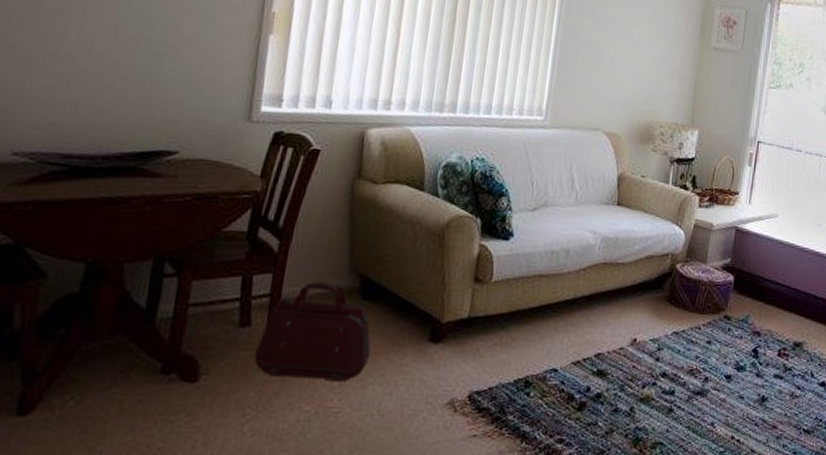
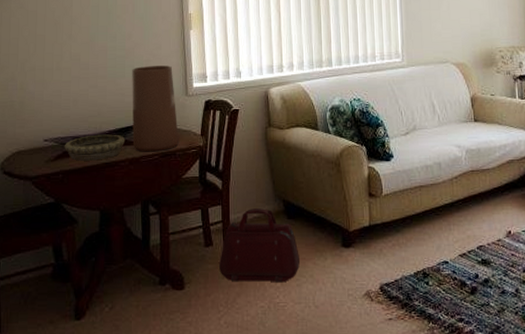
decorative bowl: none [43,155,145,193] -> present [64,134,126,161]
vase: none [156,71,235,192] -> present [132,65,179,152]

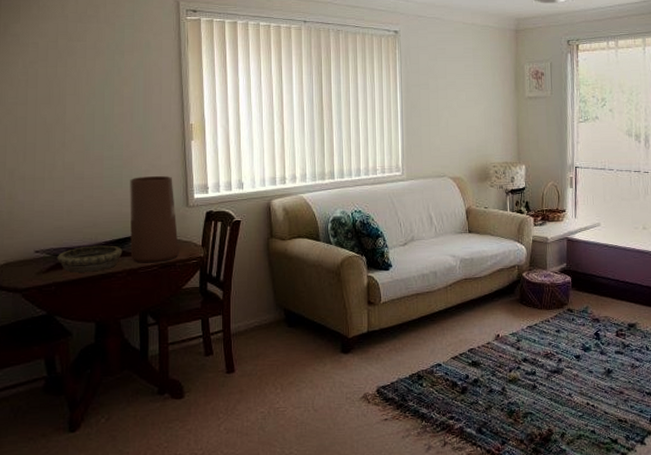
handbag: present [219,208,300,283] -> none [220,317,300,389]

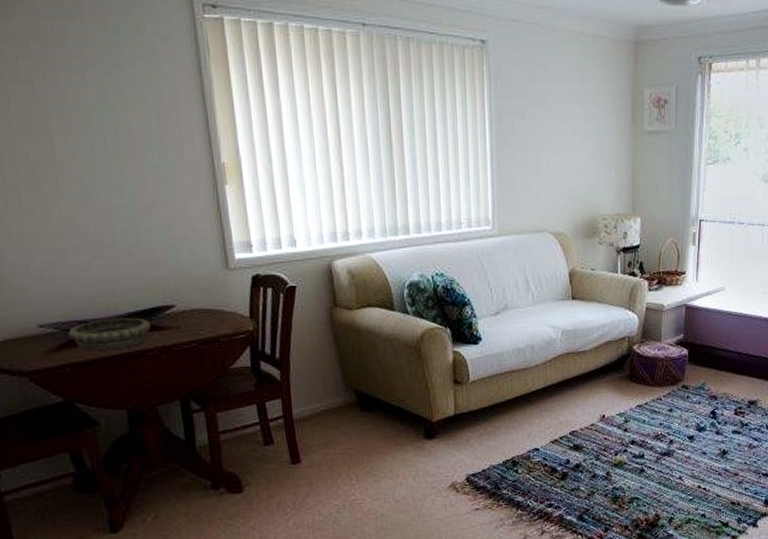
vase: present [130,176,179,263] -> none [150,231,222,339]

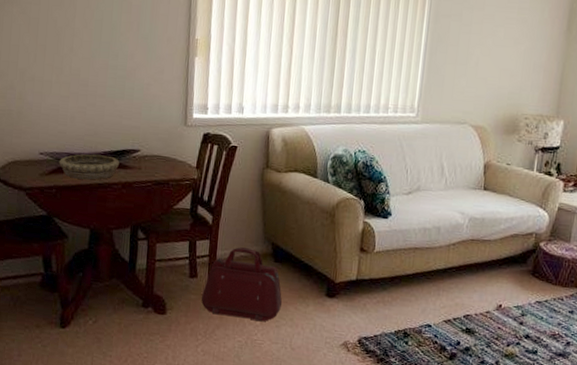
handbag: none [283,400,377,482] -> present [201,247,282,322]

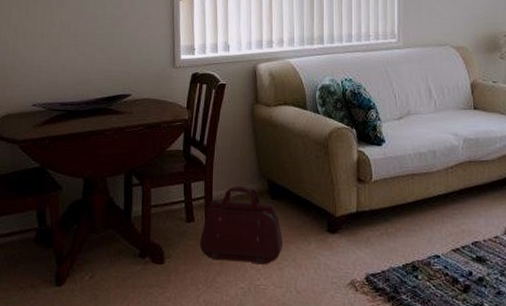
decorative bowl: present [58,154,120,180] -> none [51,102,112,128]

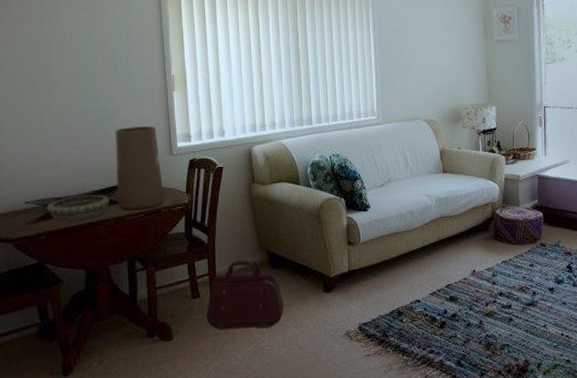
decorative bowl: none [51,102,112,128] -> present [46,194,110,222]
vase: none [118,36,164,123] -> present [115,126,164,211]

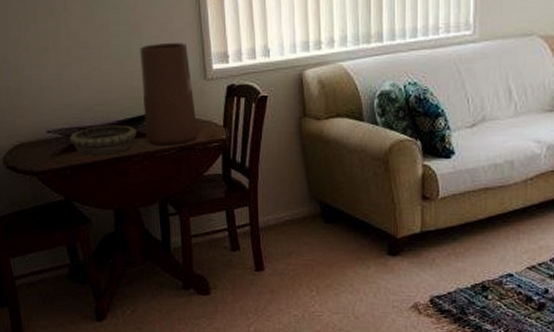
handbag: present [206,260,284,330] -> none [248,211,338,291]

